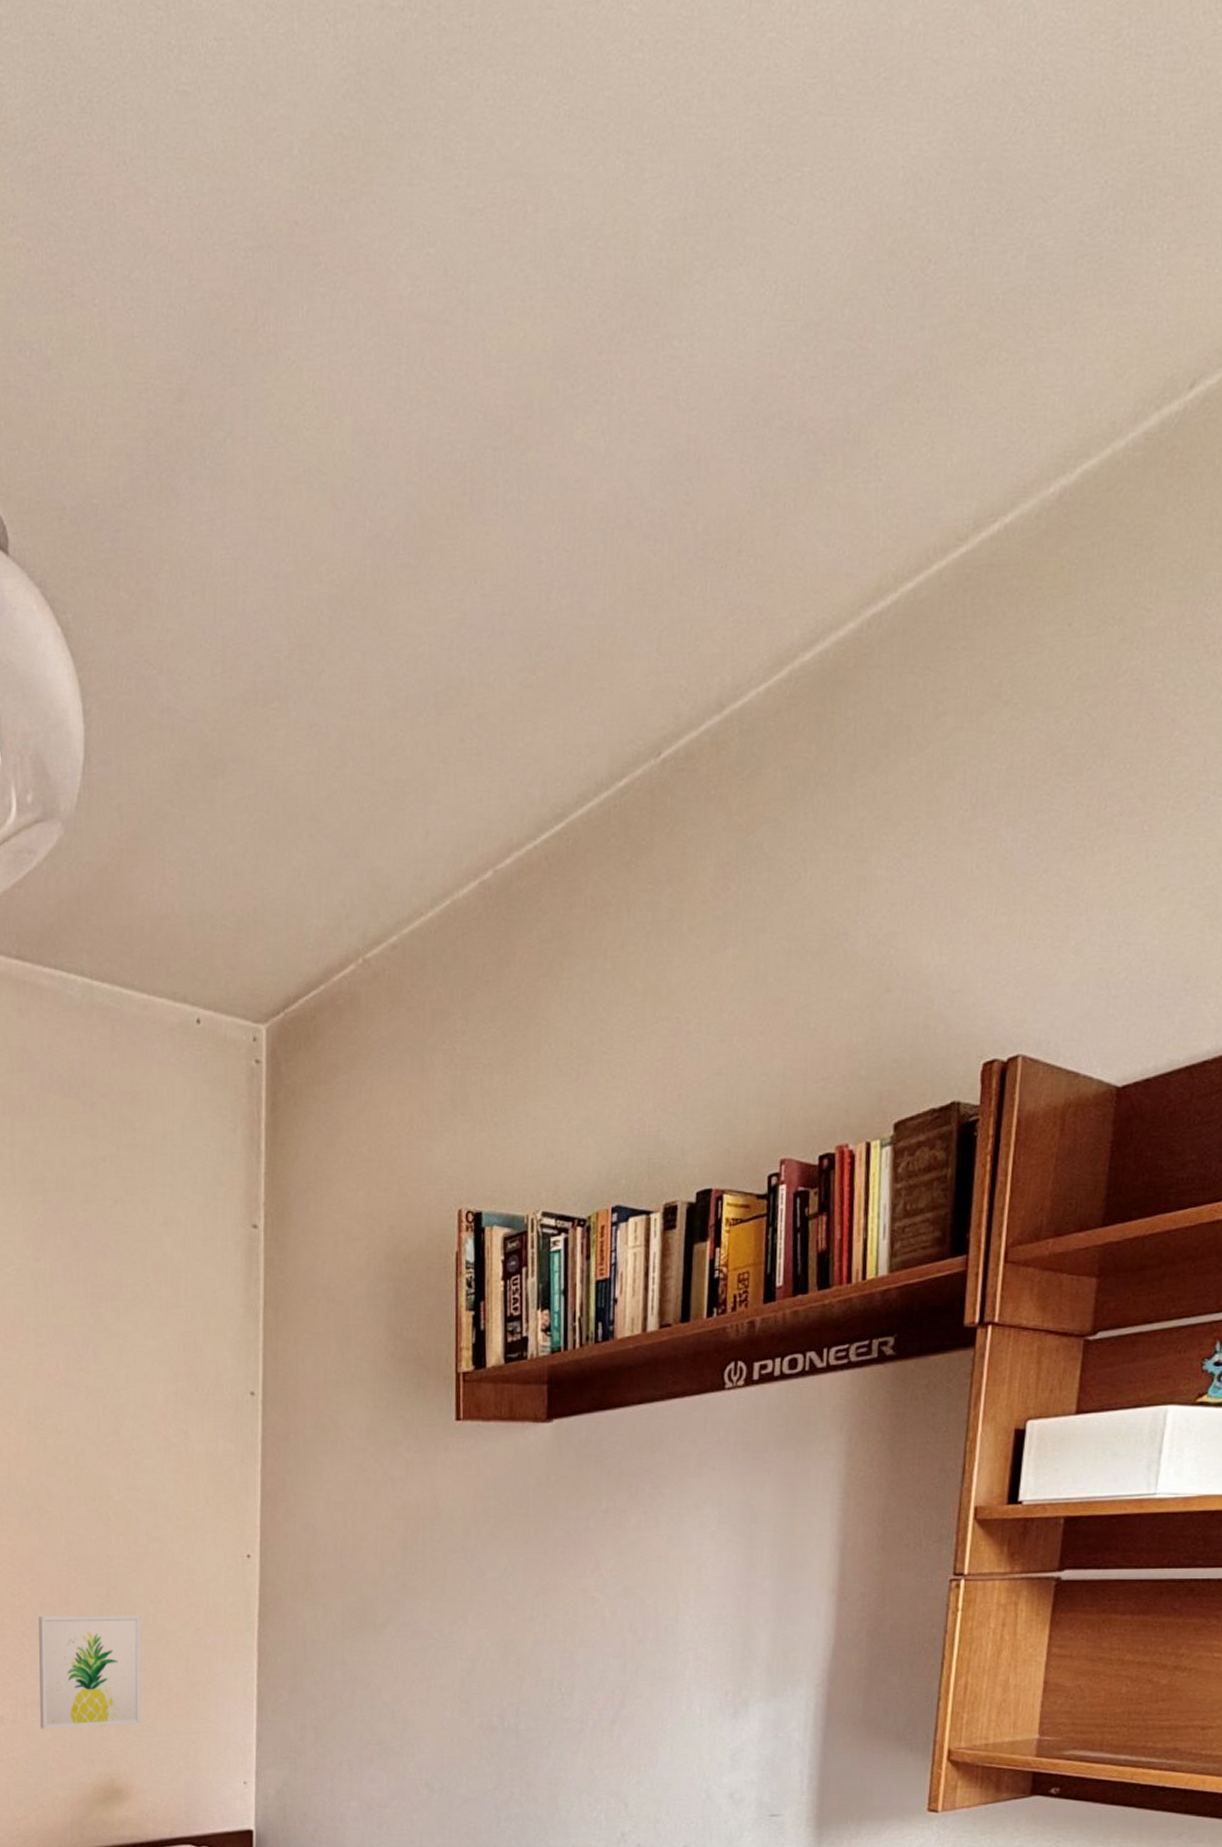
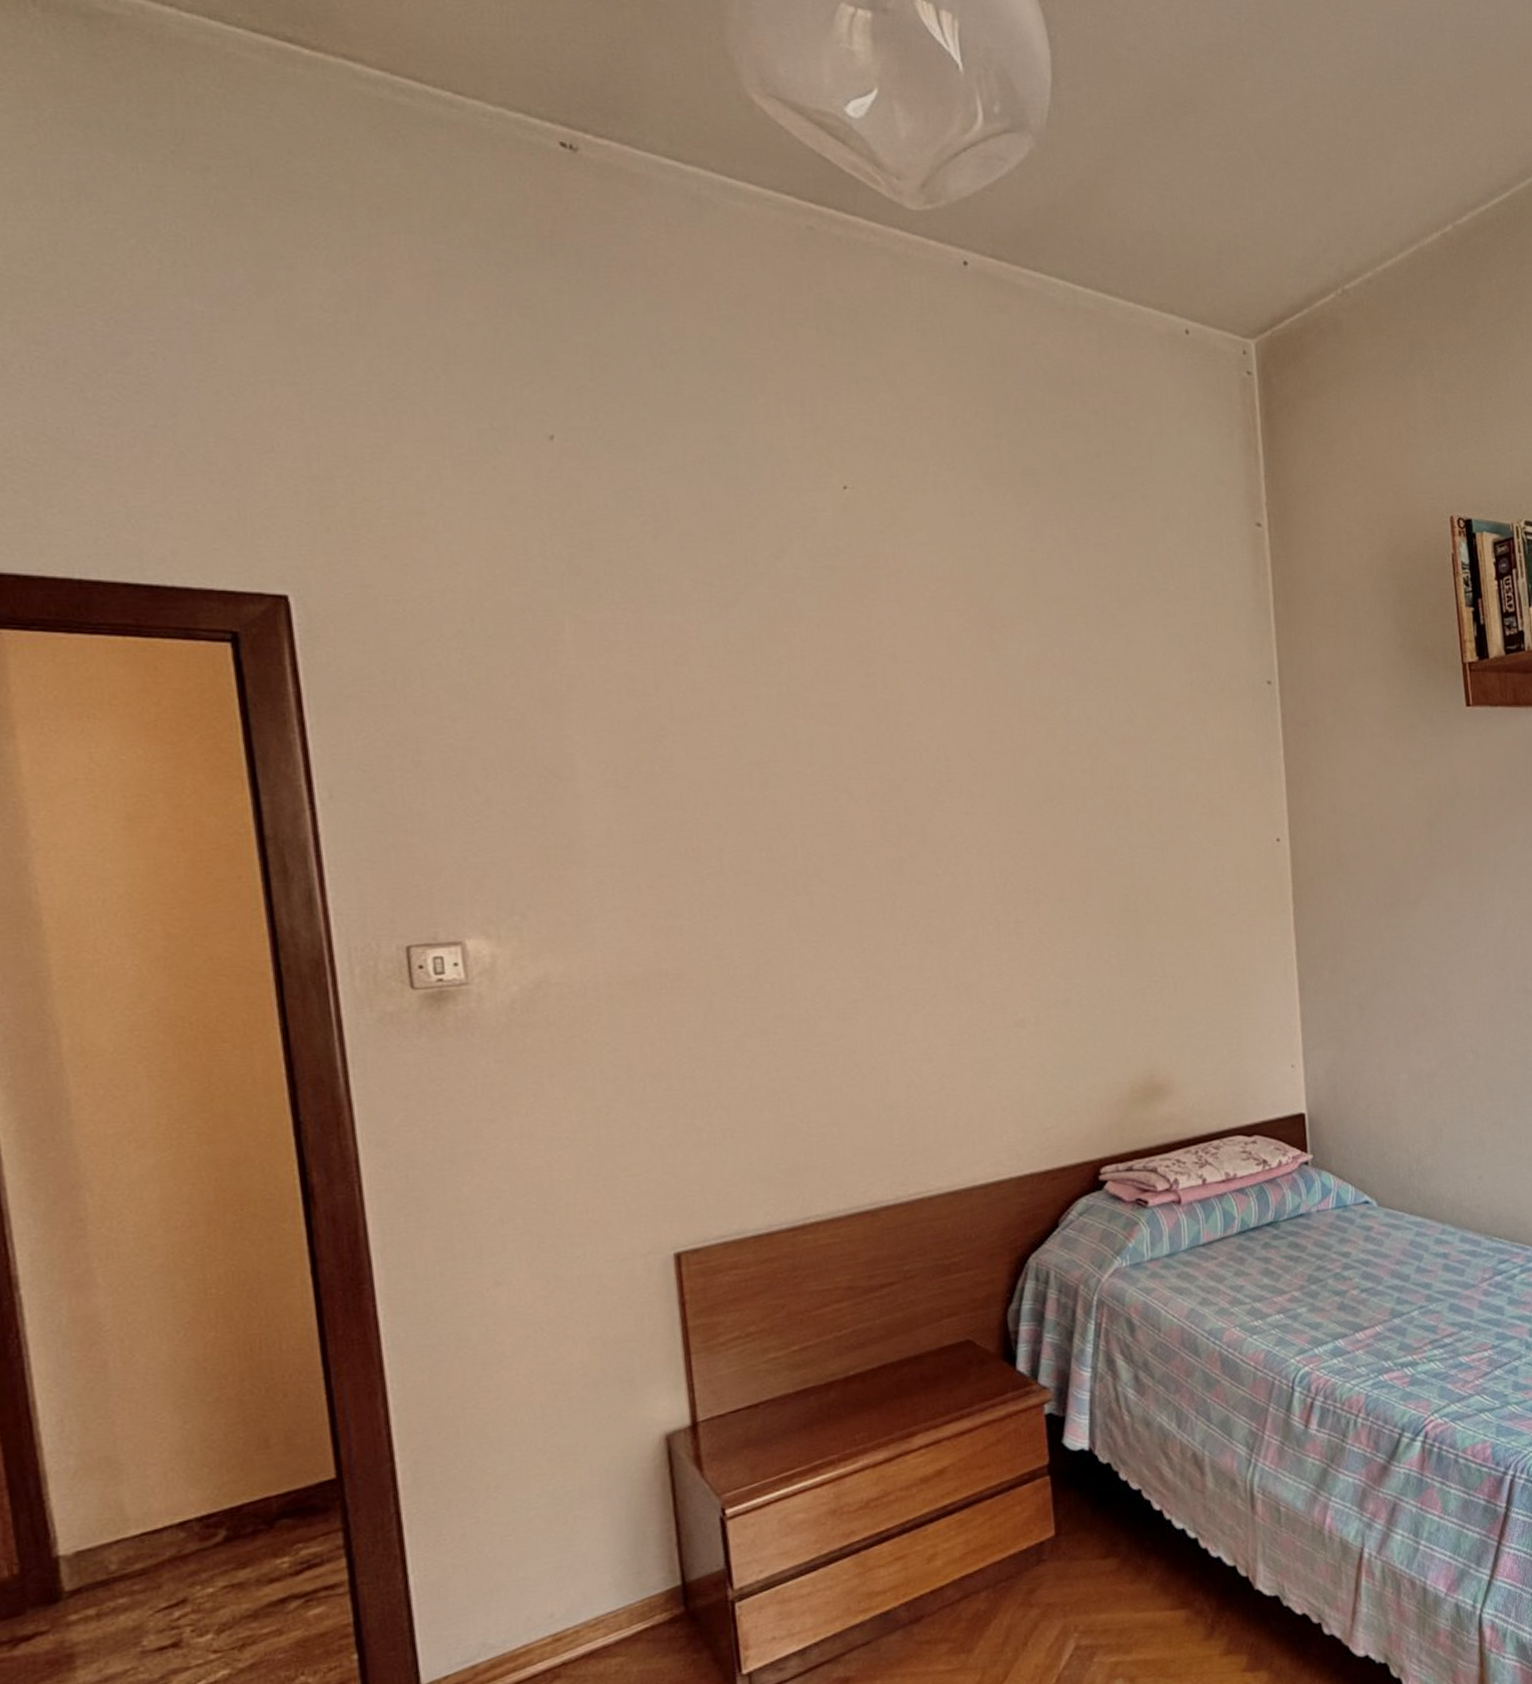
wall art: present [39,1615,142,1729] -> none [1058,904,1178,1030]

